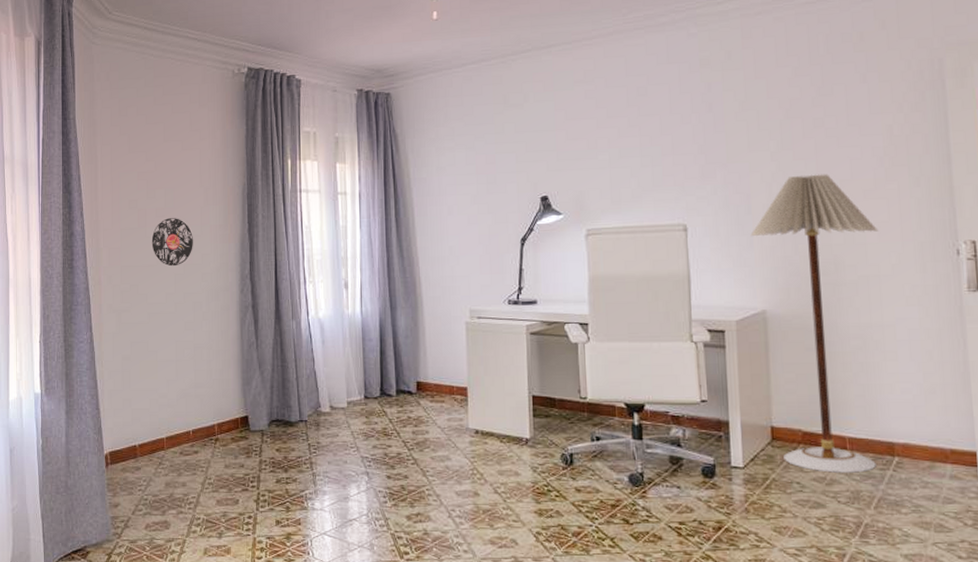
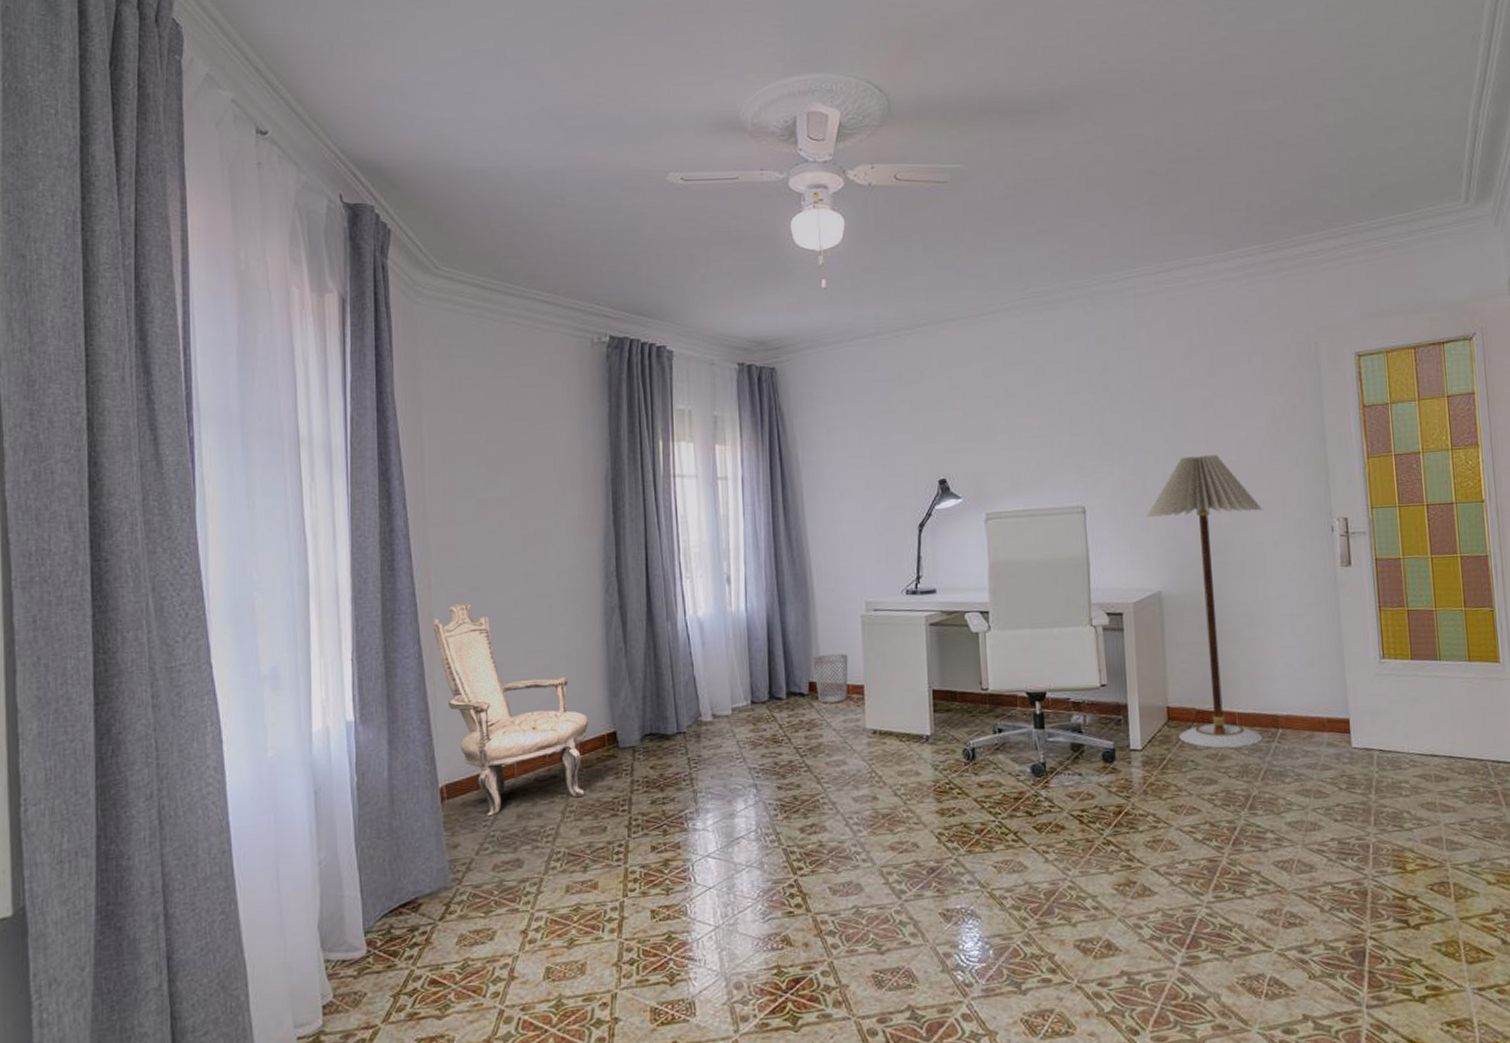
armchair: none [101,298,226,481] -> present [432,604,590,815]
wall clock: present [151,218,193,267] -> none [494,508,547,565]
wastebasket: none [420,356,453,402] -> present [813,653,849,703]

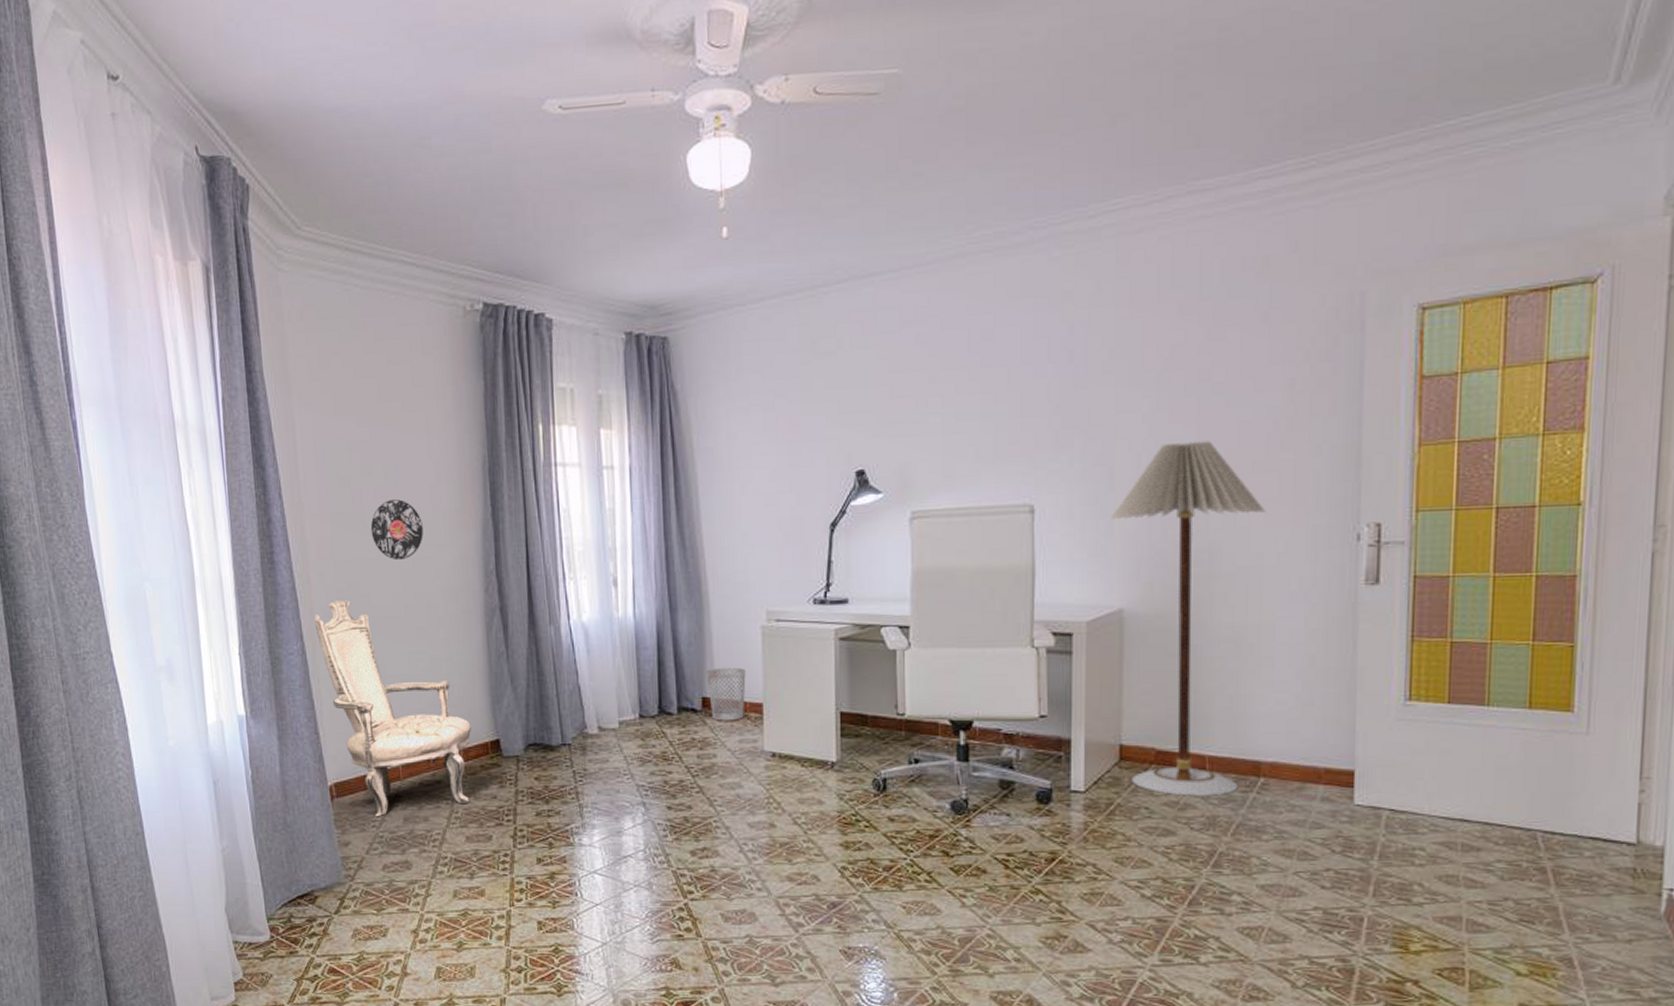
wall clock: none [494,508,547,565] -> present [370,499,423,561]

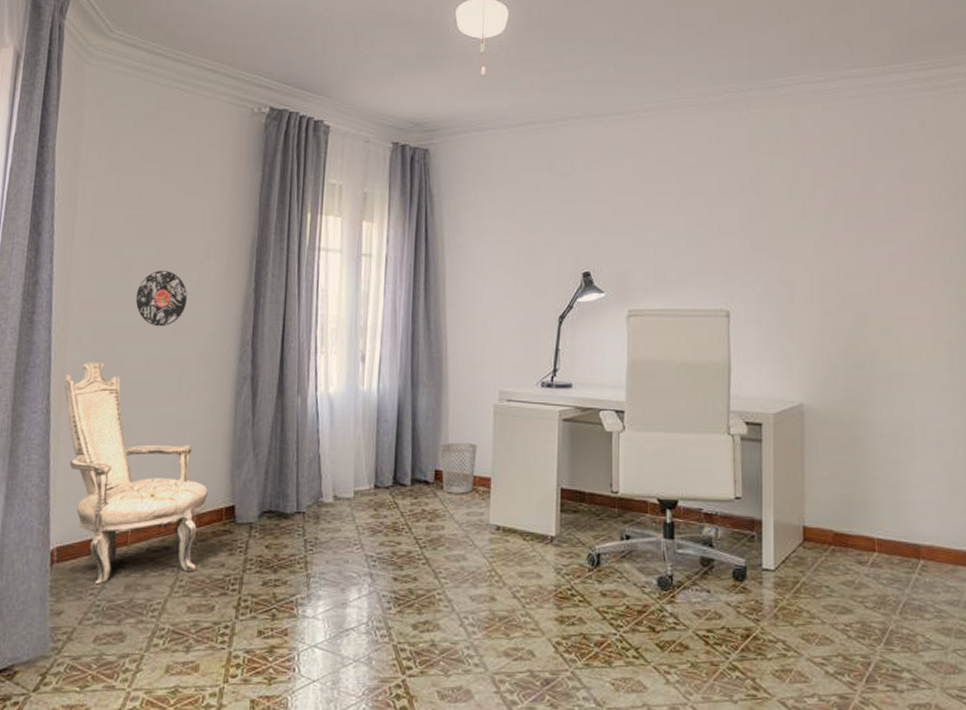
floor lamp: present [1111,440,1266,796] -> none [791,267,912,576]

